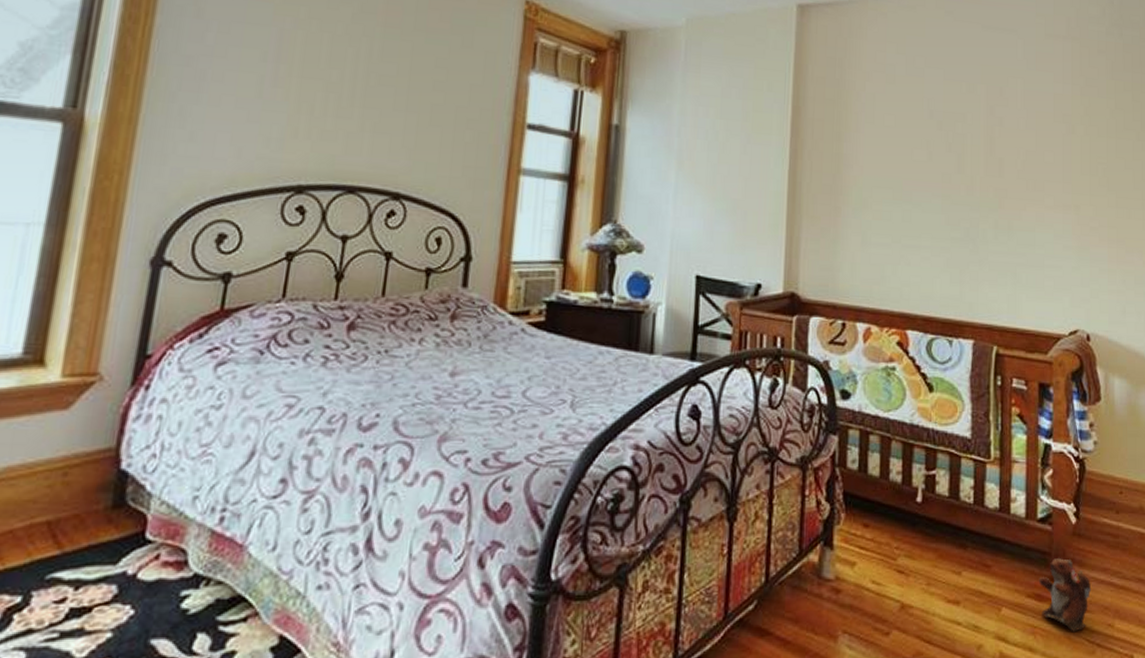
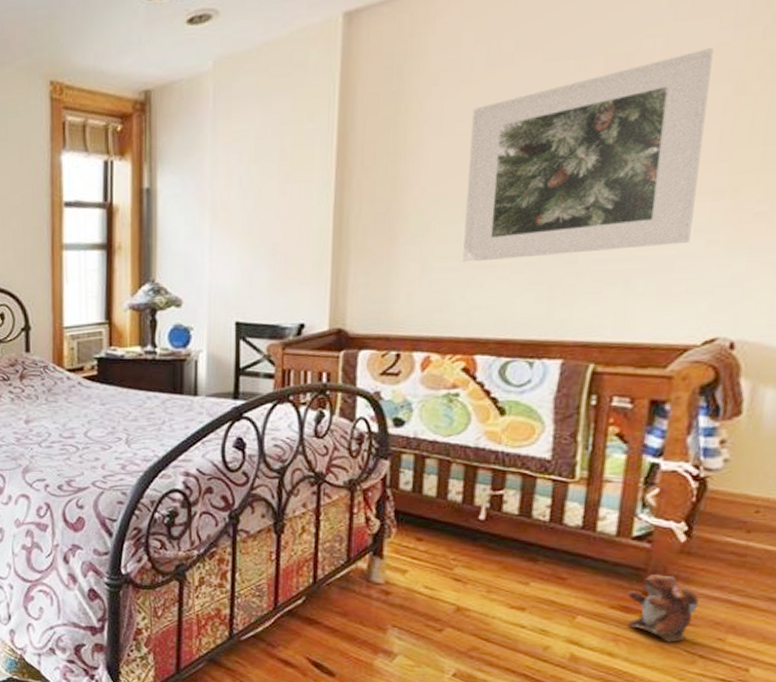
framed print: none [894,94,1052,246] -> present [463,48,714,263]

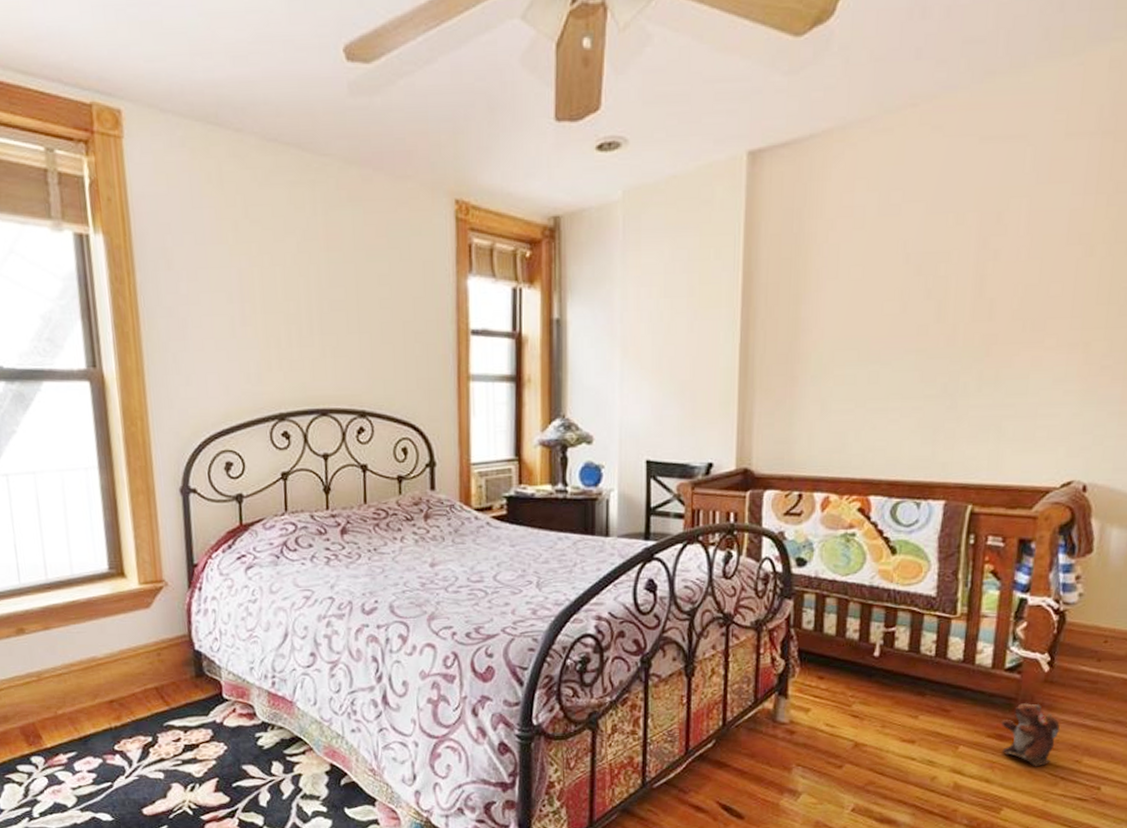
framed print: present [463,48,714,263] -> none [858,212,1068,405]

